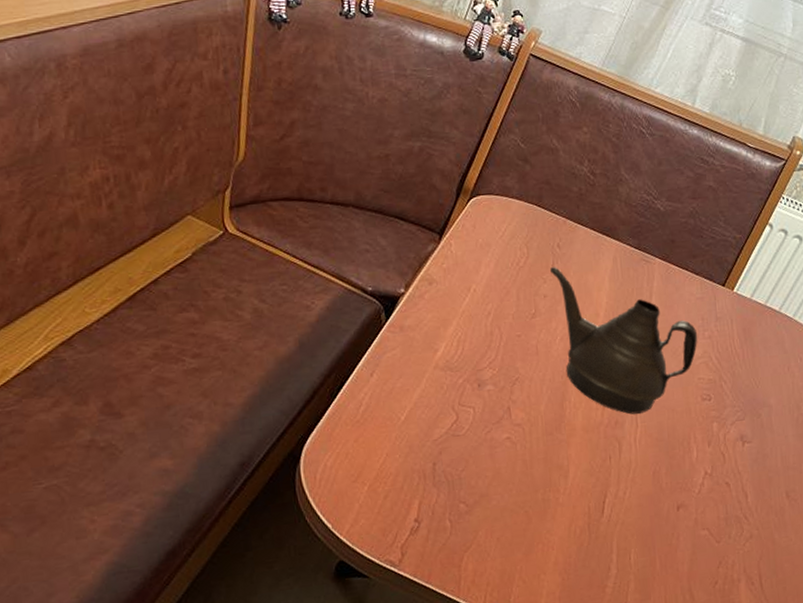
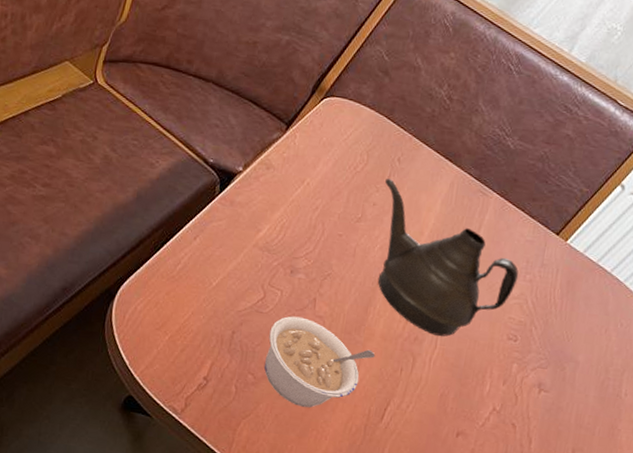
legume: none [471,430,582,523] -> present [264,316,376,408]

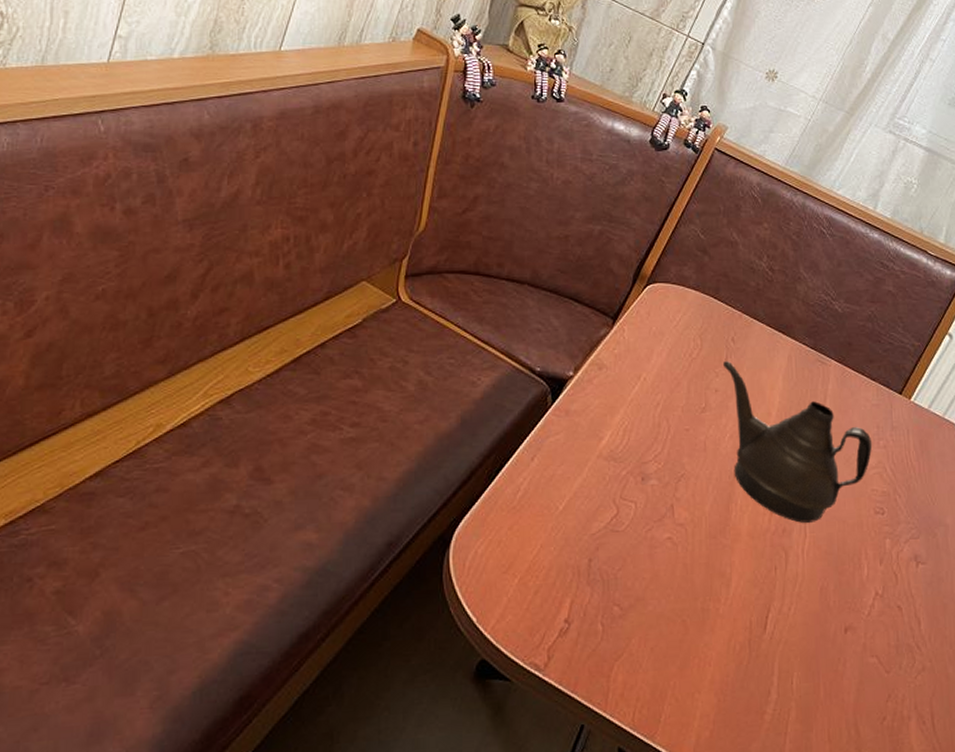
legume: present [264,316,376,408] -> none [629,528,746,633]

